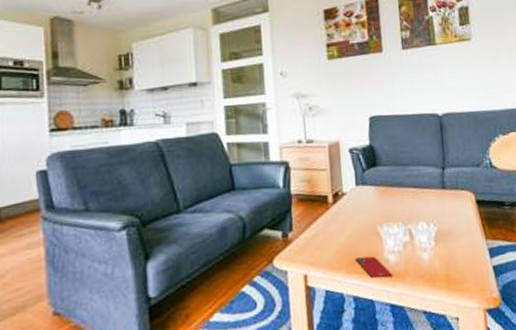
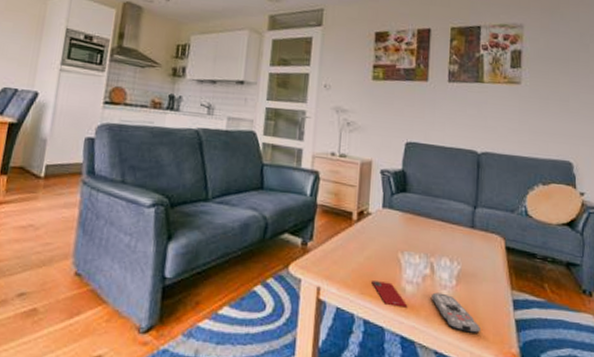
remote control: none [414,255,463,288] -> present [432,292,480,333]

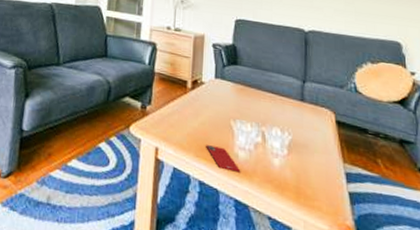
remote control: present [432,292,480,333] -> none [264,160,313,203]

